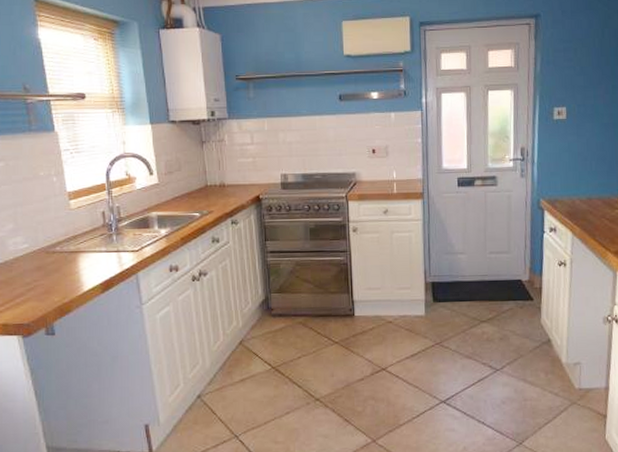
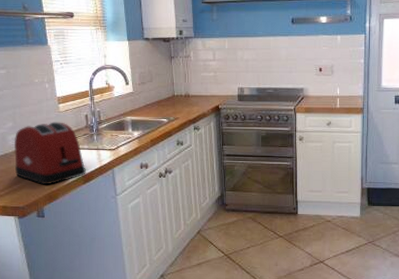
toaster: none [15,221,106,297] -> present [14,122,87,185]

